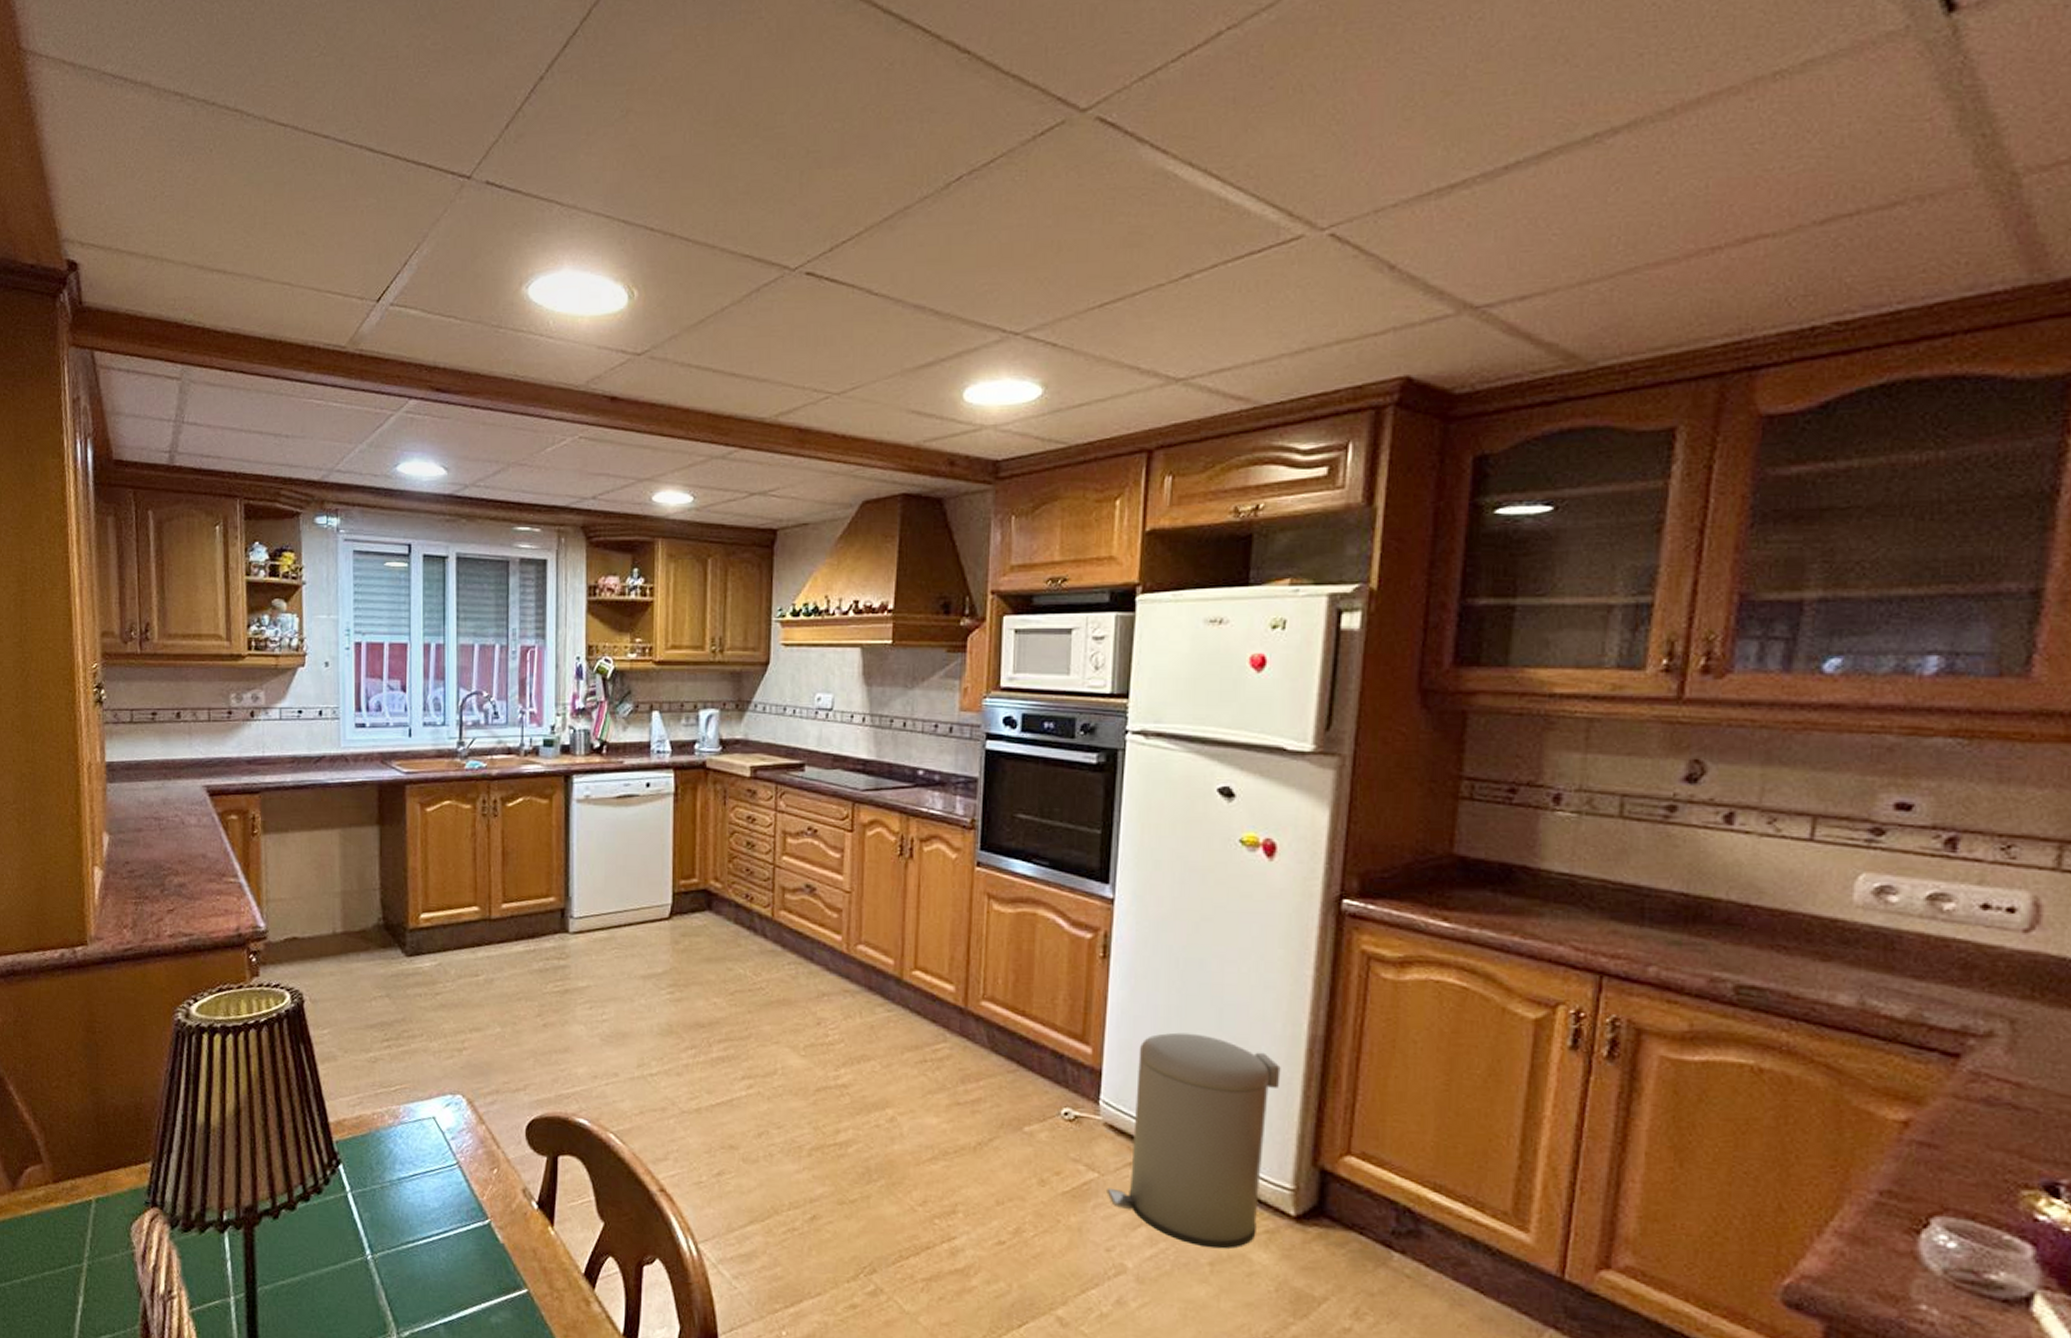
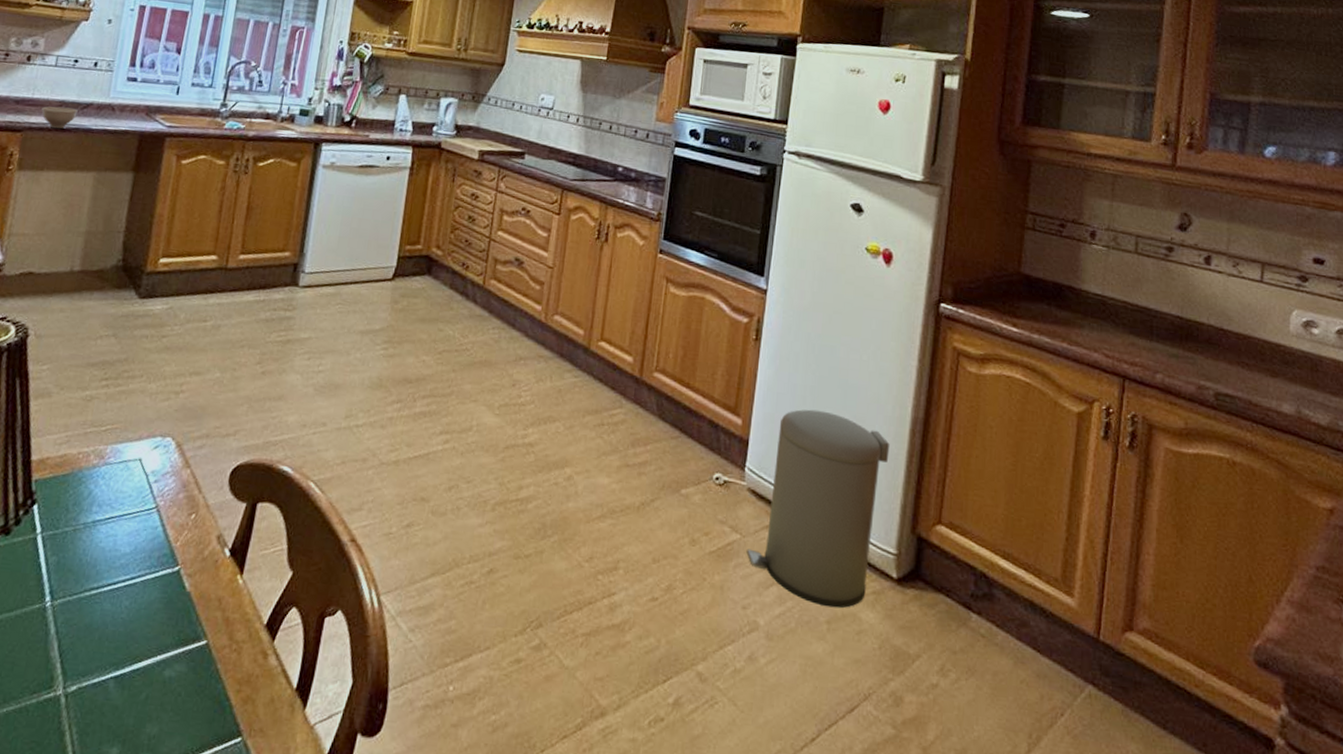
bowl: none [275,763,311,787] -> present [41,106,78,129]

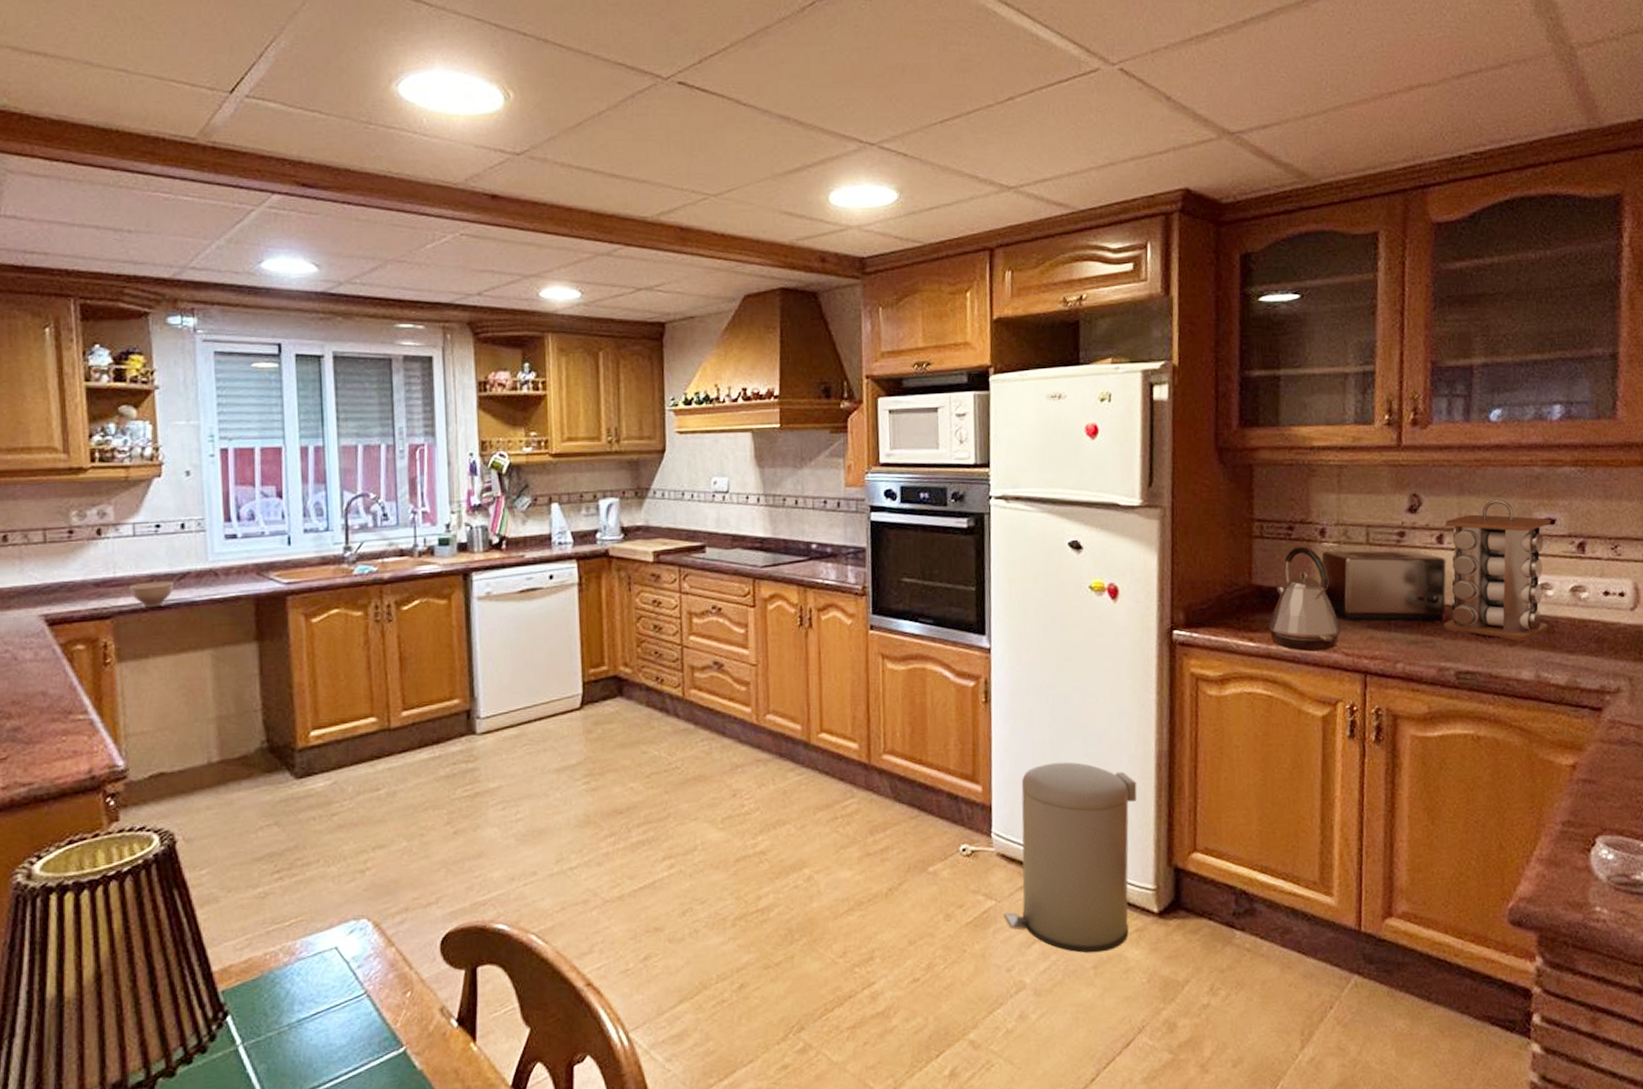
kettle: none [1032,244,1104,349] -> present [1268,546,1342,652]
toaster: none [1090,252,1213,340] -> present [1321,550,1447,622]
spice rack: none [1206,231,1320,374] -> present [1444,499,1551,640]

